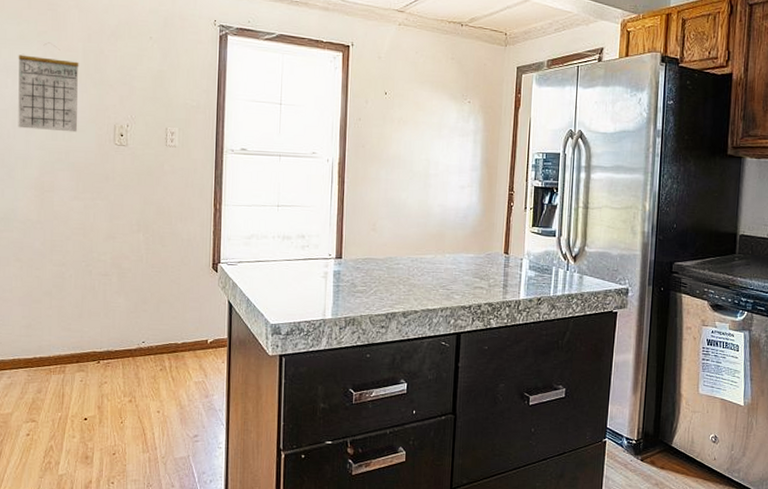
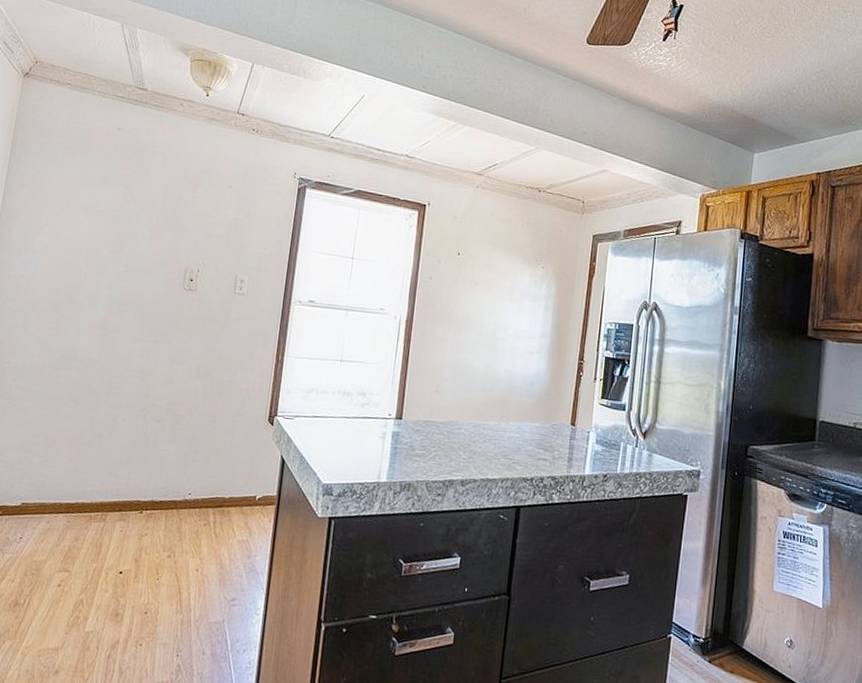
calendar: present [18,42,79,133] -> none [90,185,158,275]

